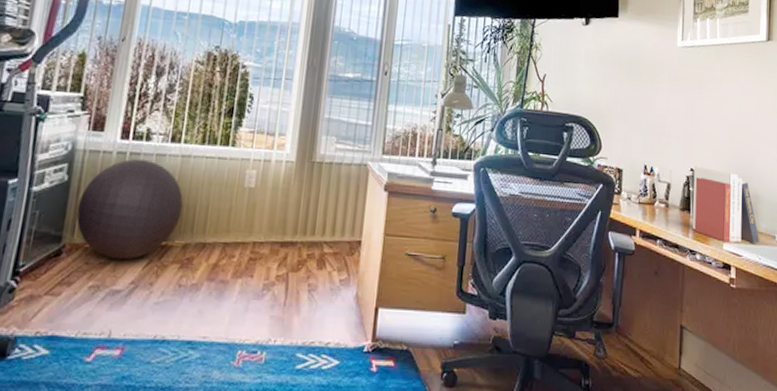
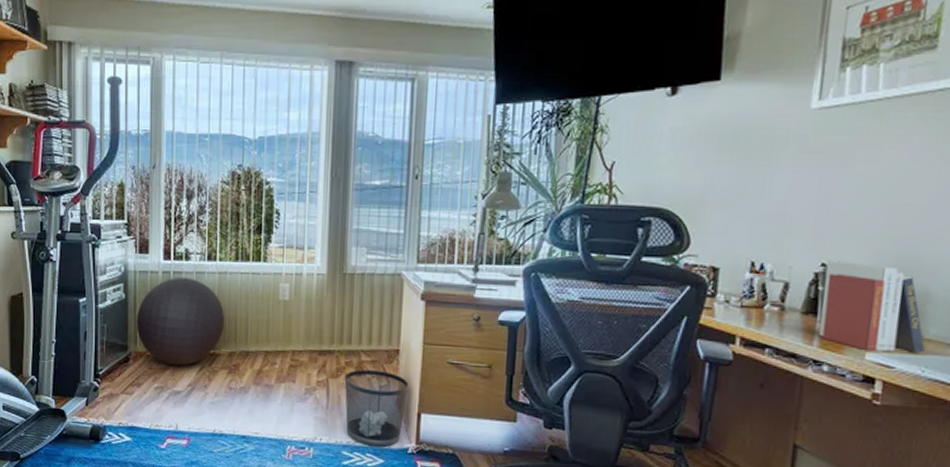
waste bin: none [302,262,368,346] -> present [344,369,409,447]

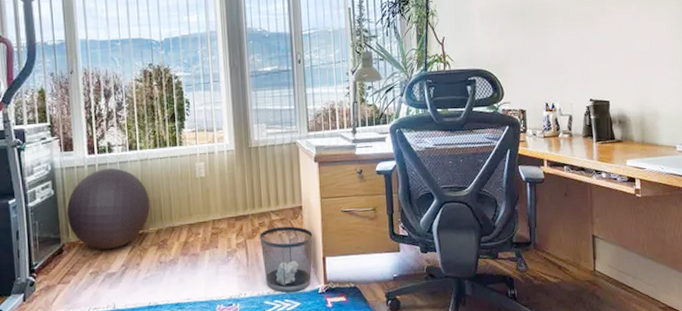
books: present [819,261,925,353] -> none [593,96,661,159]

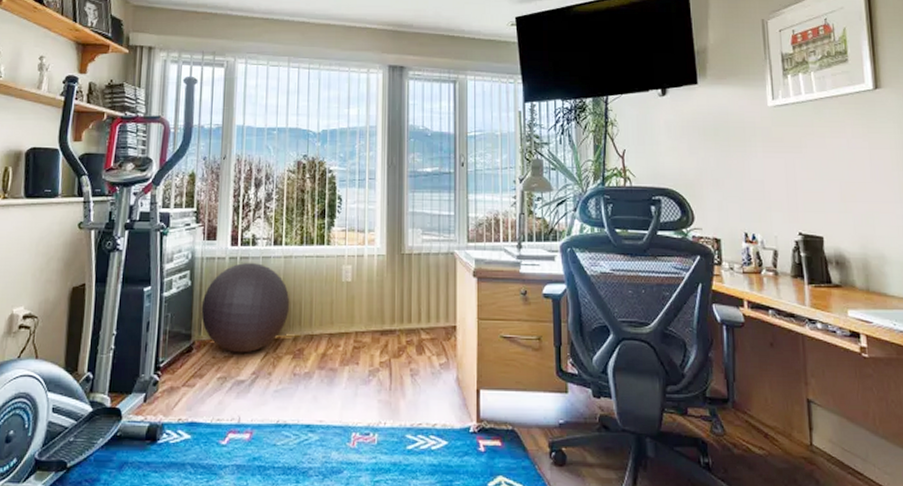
waste bin: present [259,226,313,293] -> none [406,348,467,427]

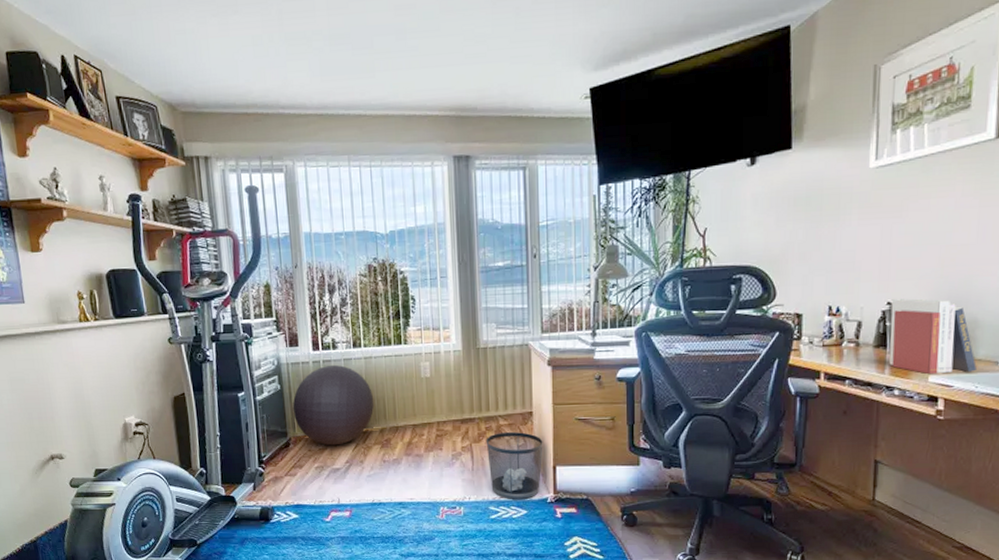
waste bin: none [406,348,467,427] -> present [486,432,543,499]
books: none [802,230,891,309] -> present [889,298,977,375]

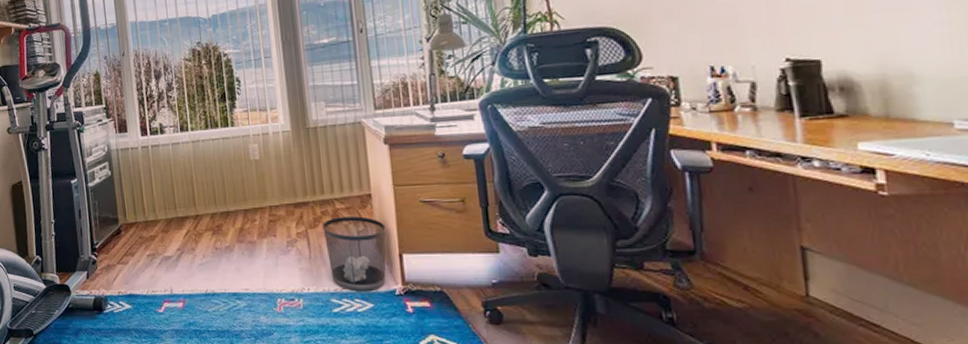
exercise ball: present [292,365,375,446] -> none [123,150,204,233]
books: present [889,298,977,375] -> none [791,52,923,141]

